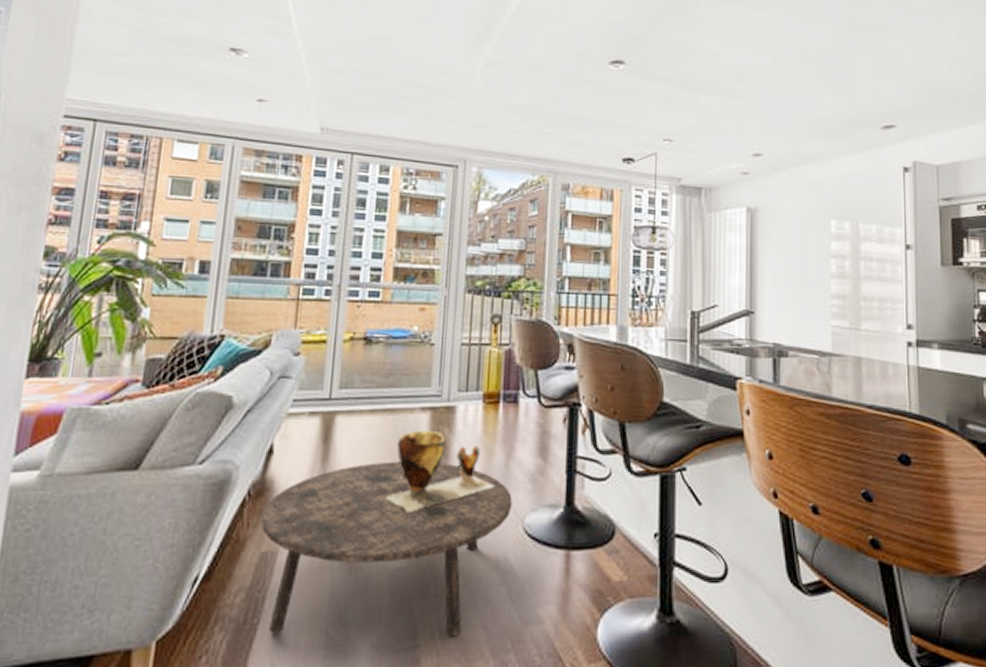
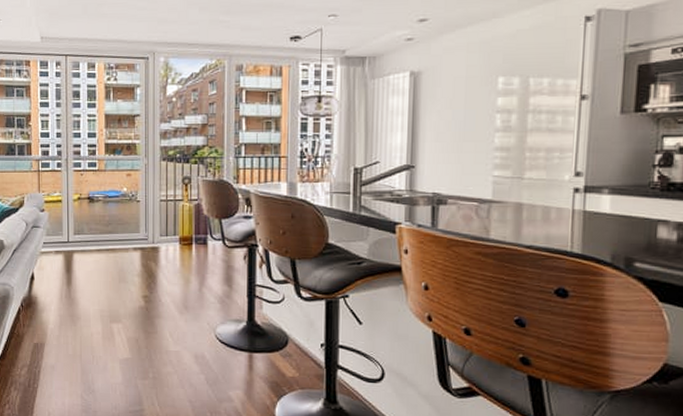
coffee table: present [260,461,512,637] -> none [31,286,206,406]
clay pot: present [385,431,495,512] -> none [113,265,192,321]

